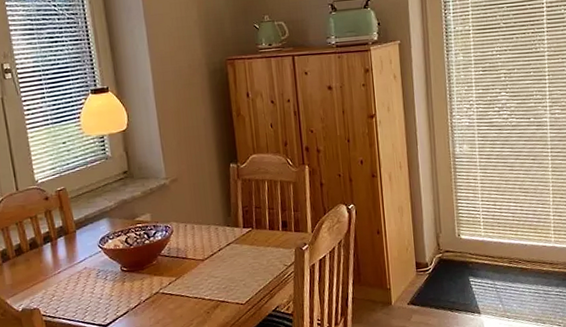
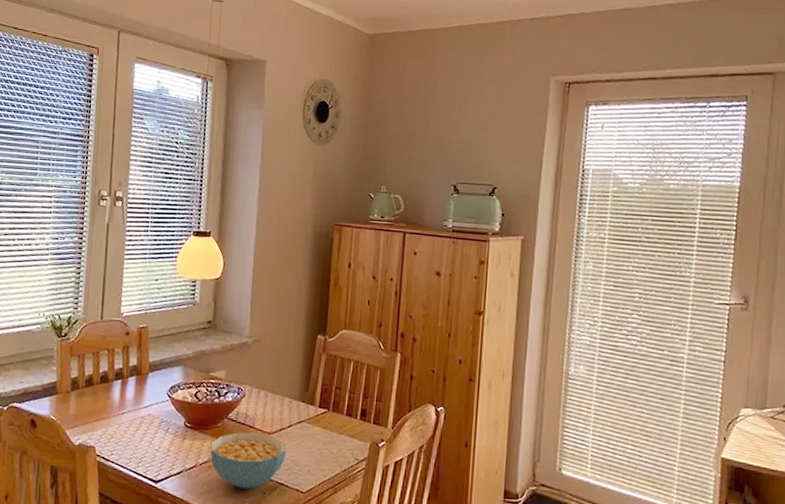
cereal bowl: none [150,262,222,314] -> present [210,432,287,490]

